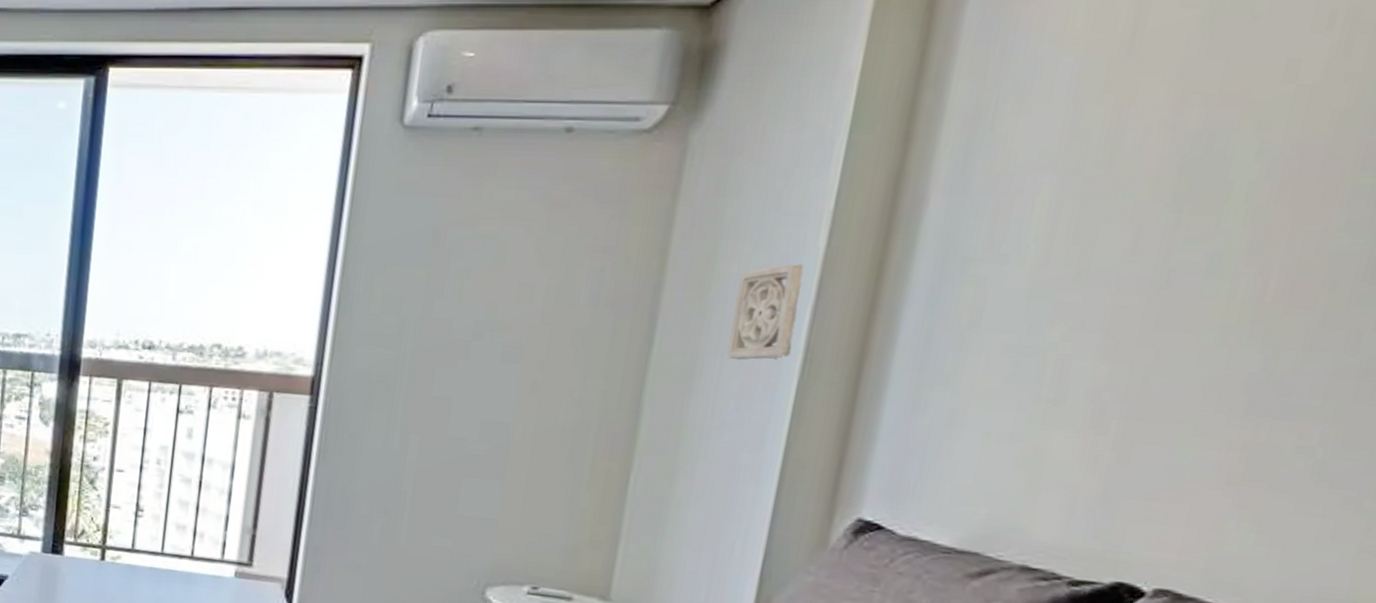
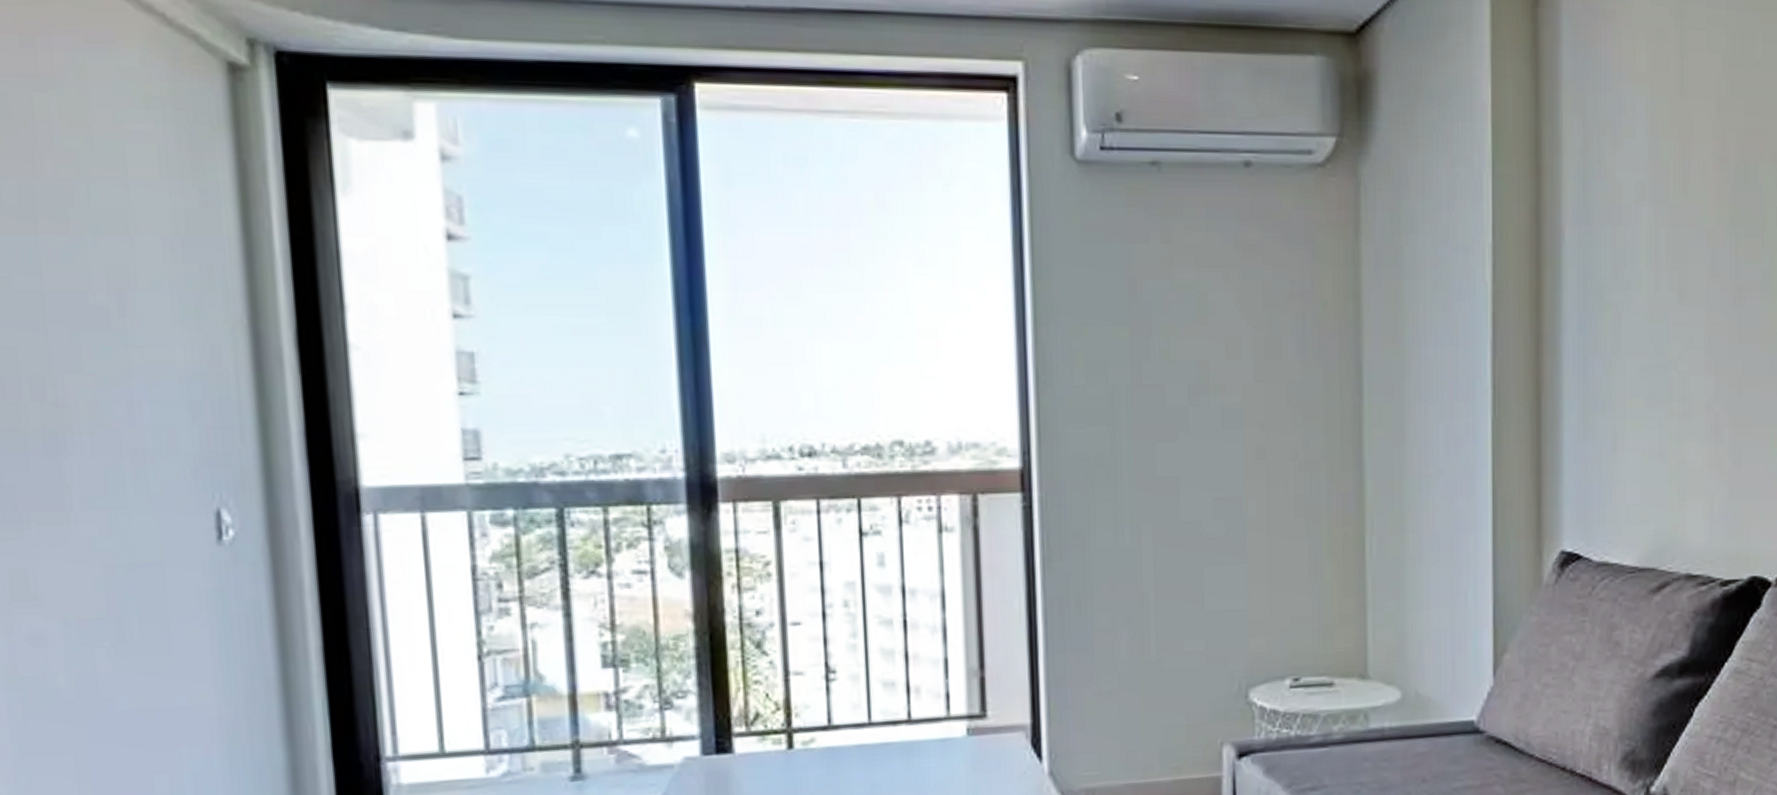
wall ornament: present [727,263,804,360] -> none [1427,299,1482,403]

